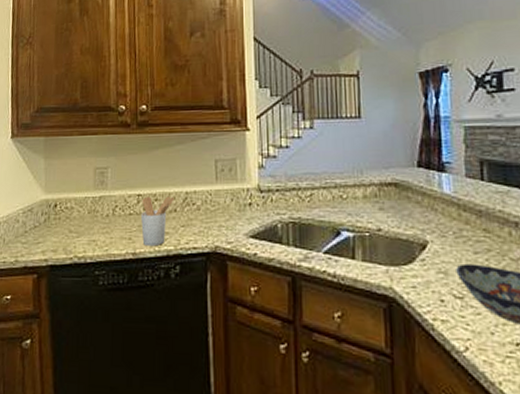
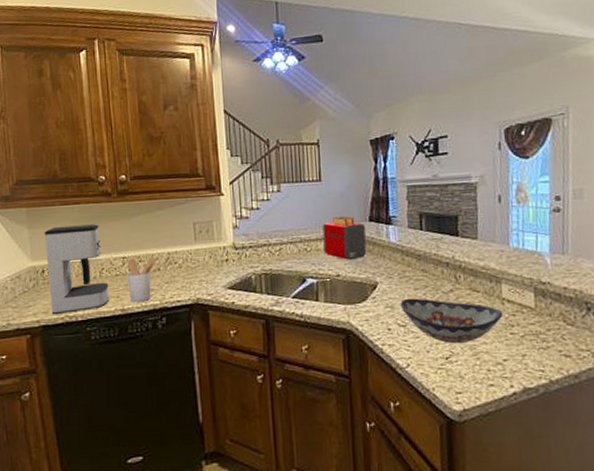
coffee maker: none [59,157,121,254] -> present [44,224,110,315]
toaster: none [361,159,414,212] -> present [322,215,367,260]

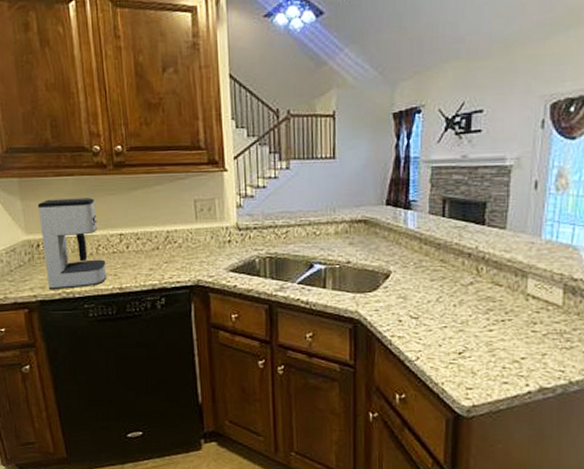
utensil holder: present [126,257,157,303] -> none [124,235,156,282]
toaster: present [322,215,367,260] -> none [334,198,381,246]
decorative bowl: present [400,298,503,344] -> none [414,289,526,339]

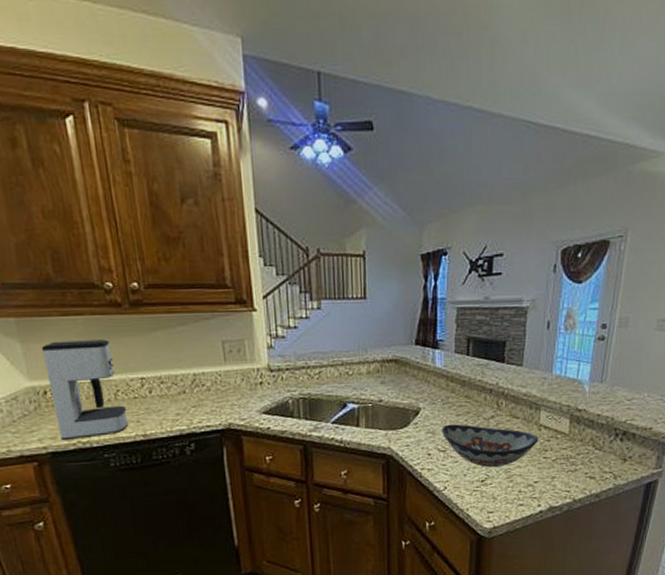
decorative bowl: none [414,289,526,339] -> present [441,424,539,468]

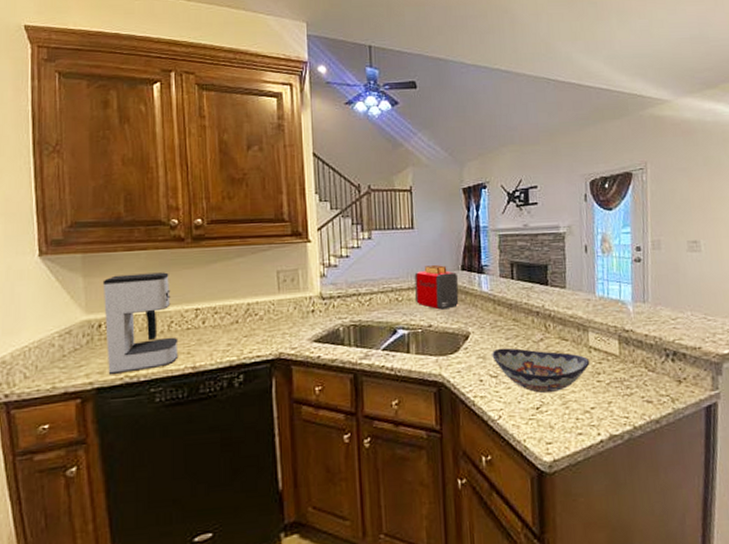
toaster: none [366,338,411,385] -> present [414,264,459,310]

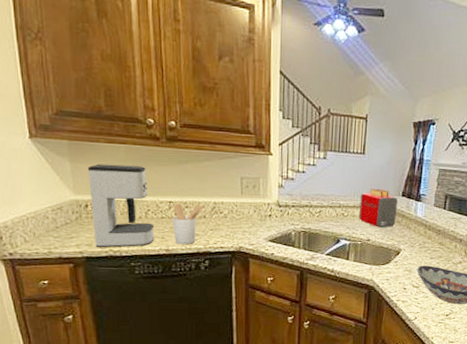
utensil holder: none [199,308,235,359] -> present [172,203,203,245]

